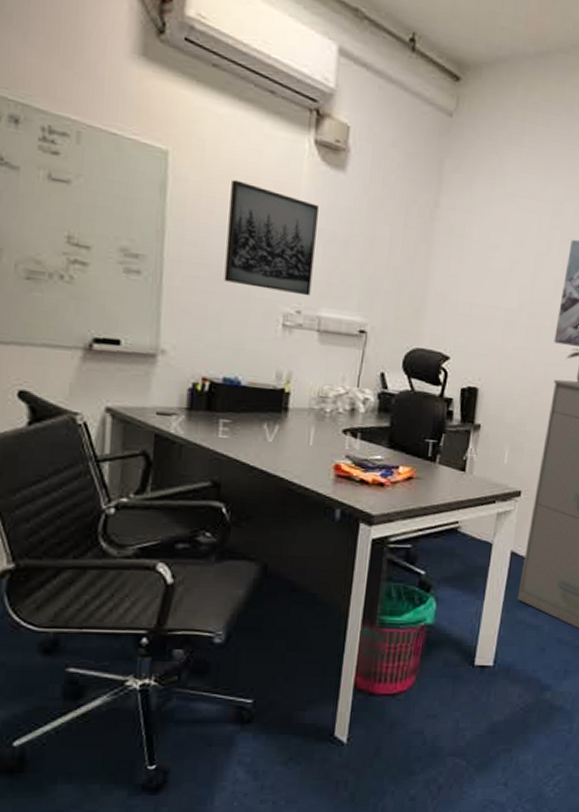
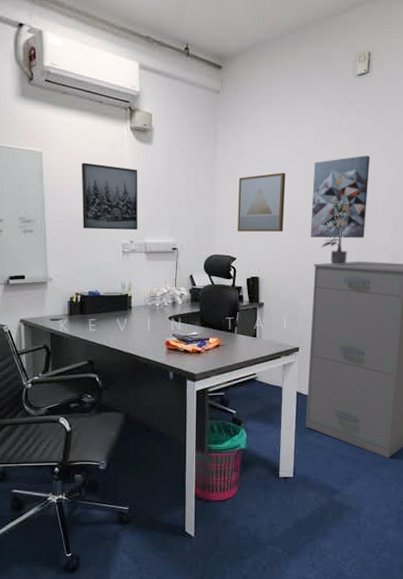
wall art: none [456,243,531,329] -> present [238,172,286,232]

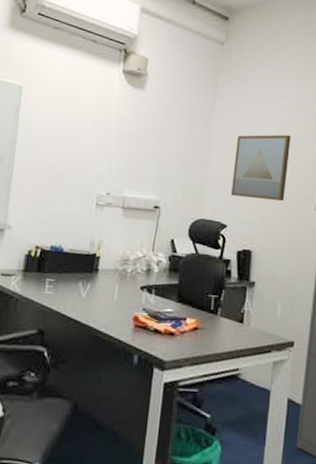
wall art: present [82,162,138,231] -> none [55,101,125,182]

